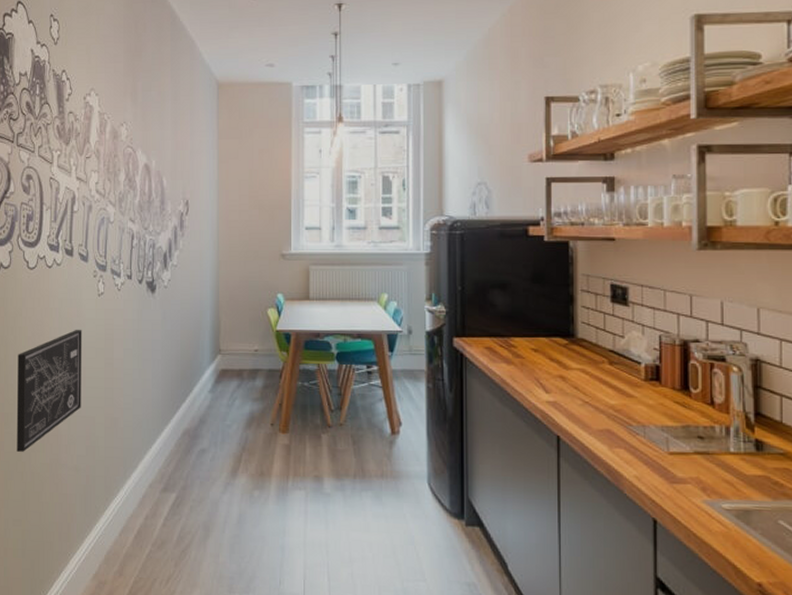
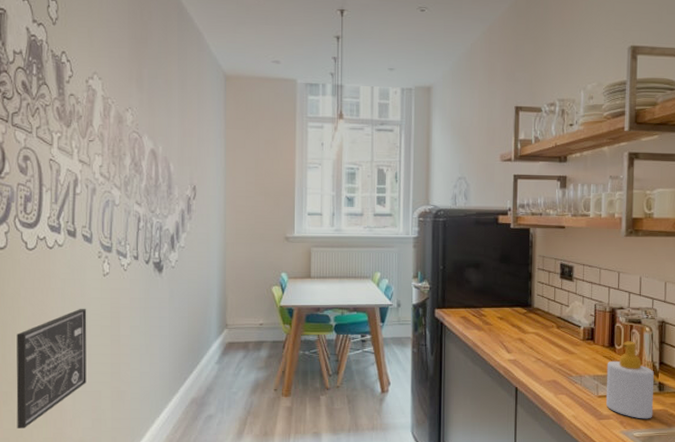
soap bottle: none [679,383,749,487] -> present [606,341,654,419]

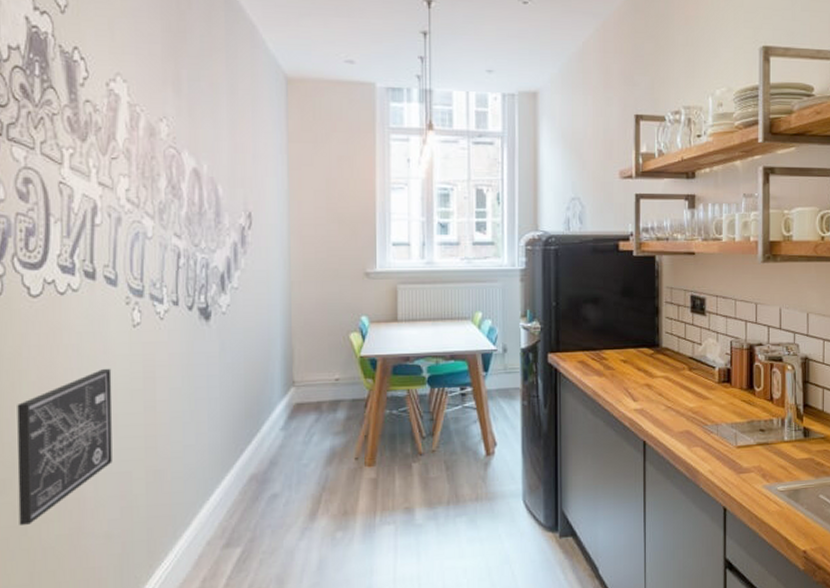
soap bottle: present [606,341,654,419] -> none [745,381,799,471]

